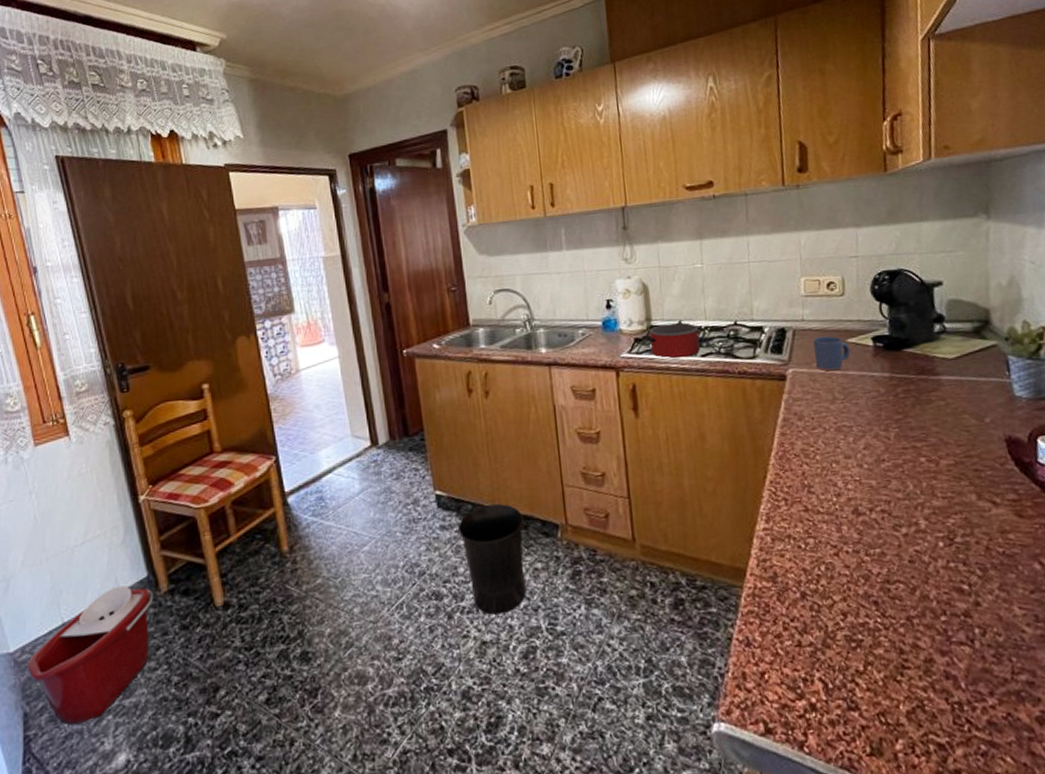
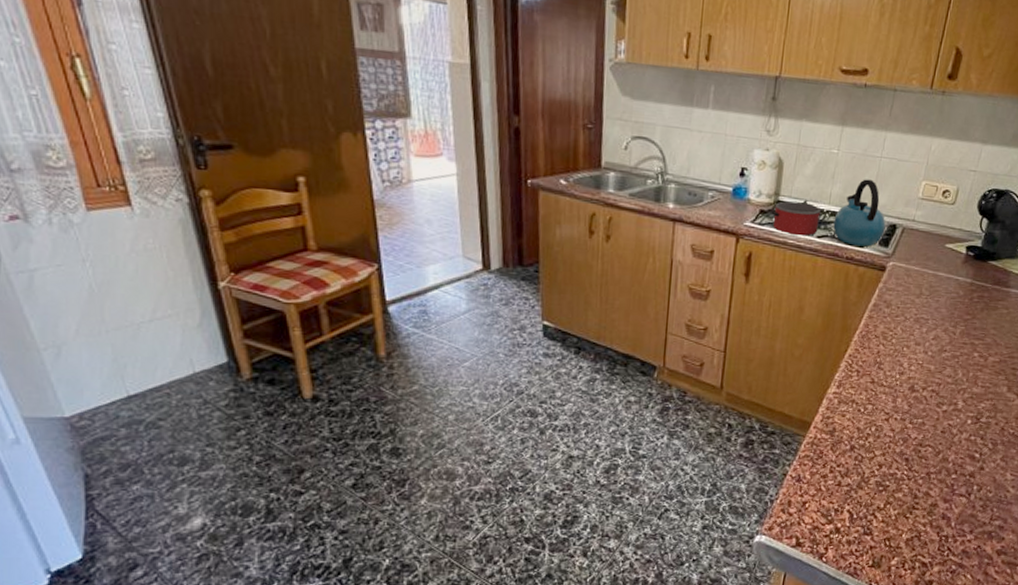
bucket: present [27,586,153,726] -> none [86,367,234,489]
waste bin: present [458,503,526,615] -> none [561,340,624,435]
kettle: none [714,286,774,359] -> present [833,179,886,247]
mug: present [813,336,851,372] -> none [913,237,946,270]

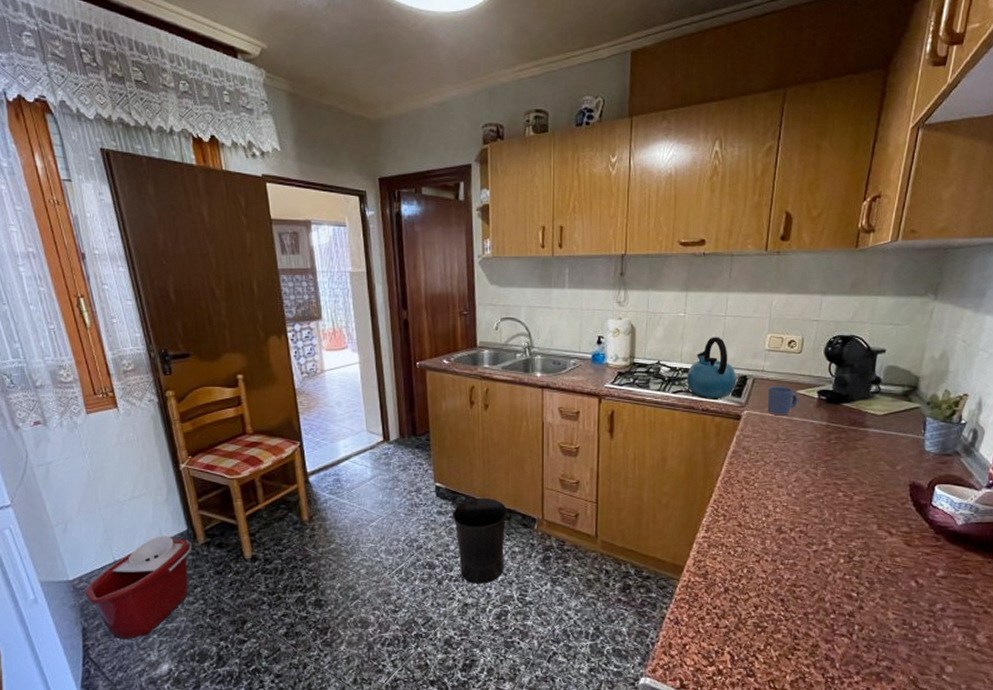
bucket: none [86,367,234,489] -> present [84,536,192,640]
waste bin: none [561,340,624,435] -> present [453,497,507,584]
cooking pot: present [771,201,822,235] -> none [628,363,676,392]
mug: none [913,237,946,270] -> present [767,386,798,416]

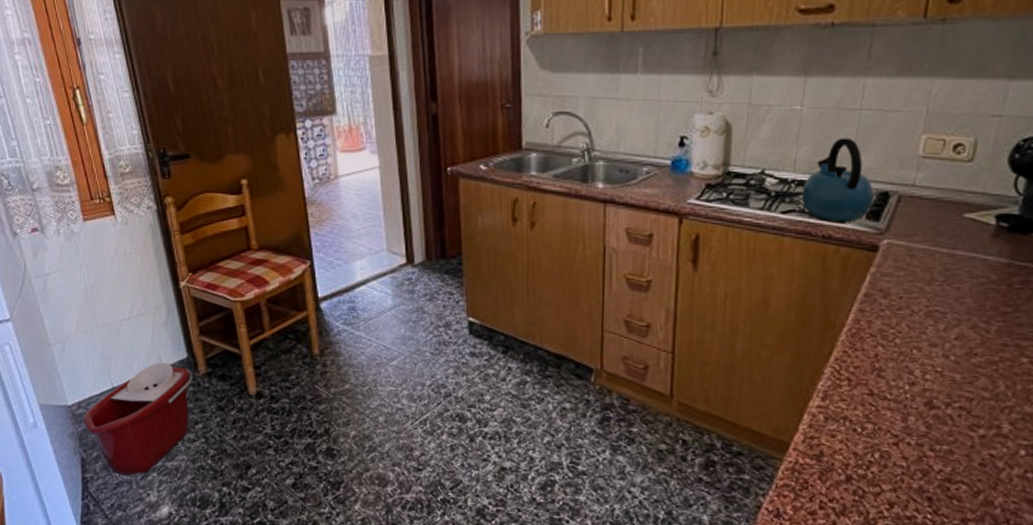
waste bin: present [453,497,507,584] -> none [489,338,556,446]
mug: present [767,386,798,416] -> none [917,206,965,248]

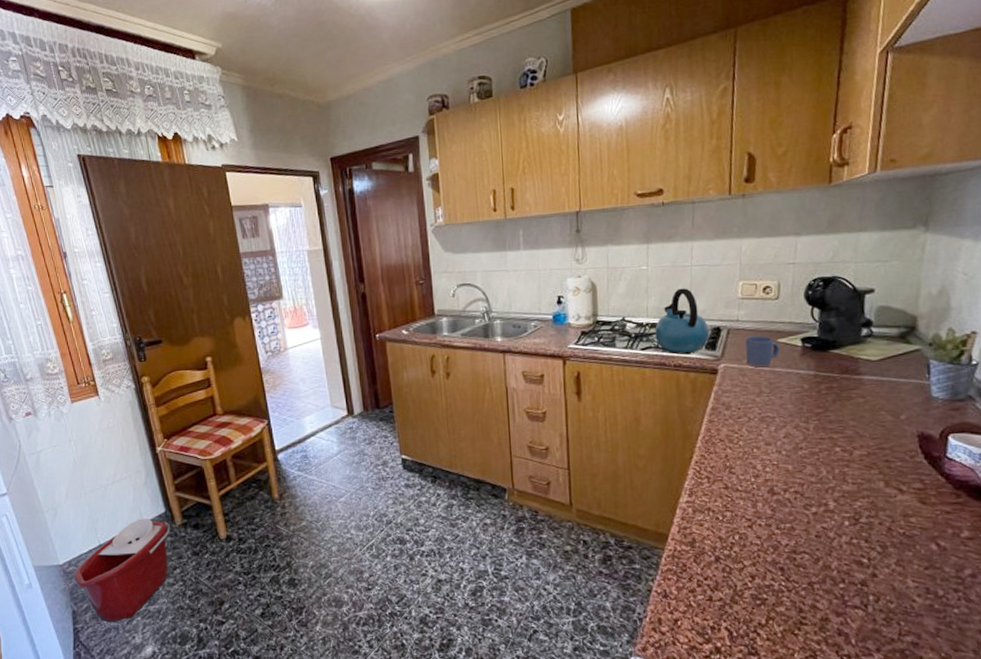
mug: none [917,206,965,248] -> present [745,335,780,368]

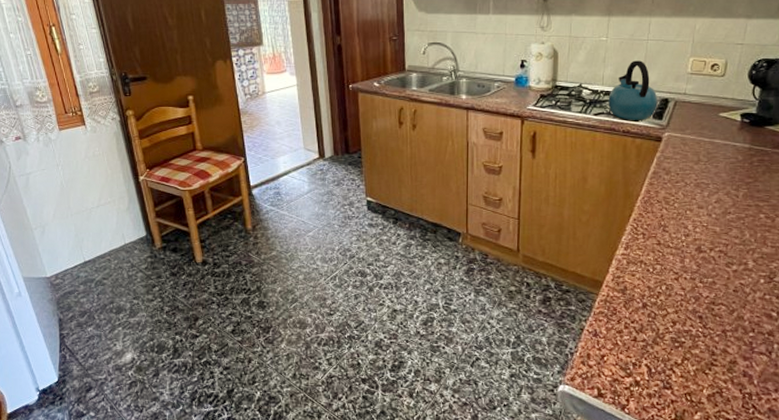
bucket: present [73,518,170,623] -> none [60,240,150,331]
mug: present [745,335,780,368] -> none [688,109,720,138]

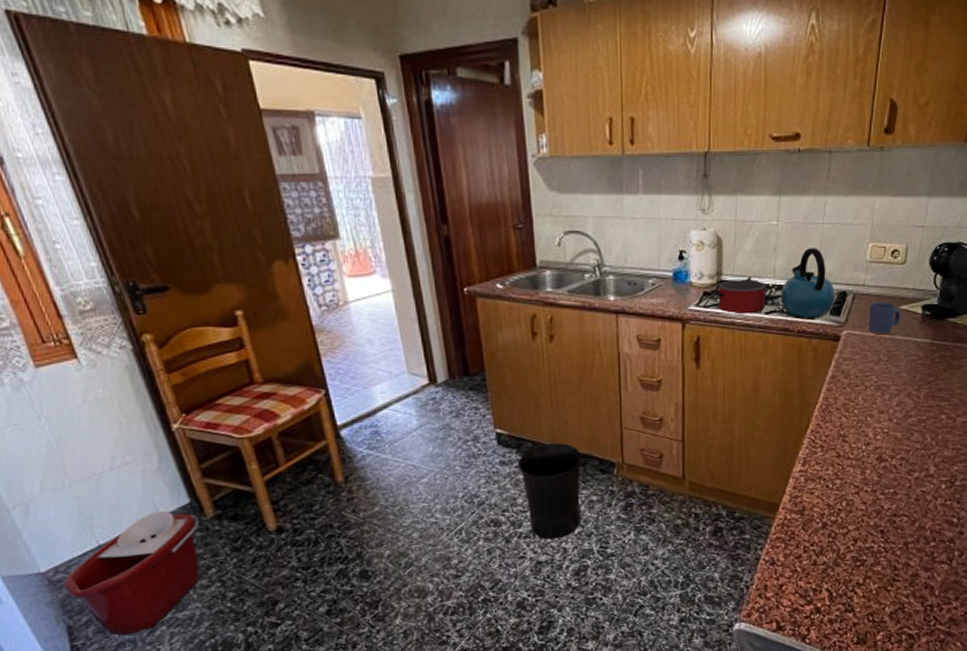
bucket: none [60,240,150,331] -> present [63,511,200,636]
waste bin: none [383,212,433,292] -> present [518,442,582,539]
cooking pot: none [550,86,597,114] -> present [715,280,768,313]
mug: none [688,109,720,138] -> present [868,301,901,335]

